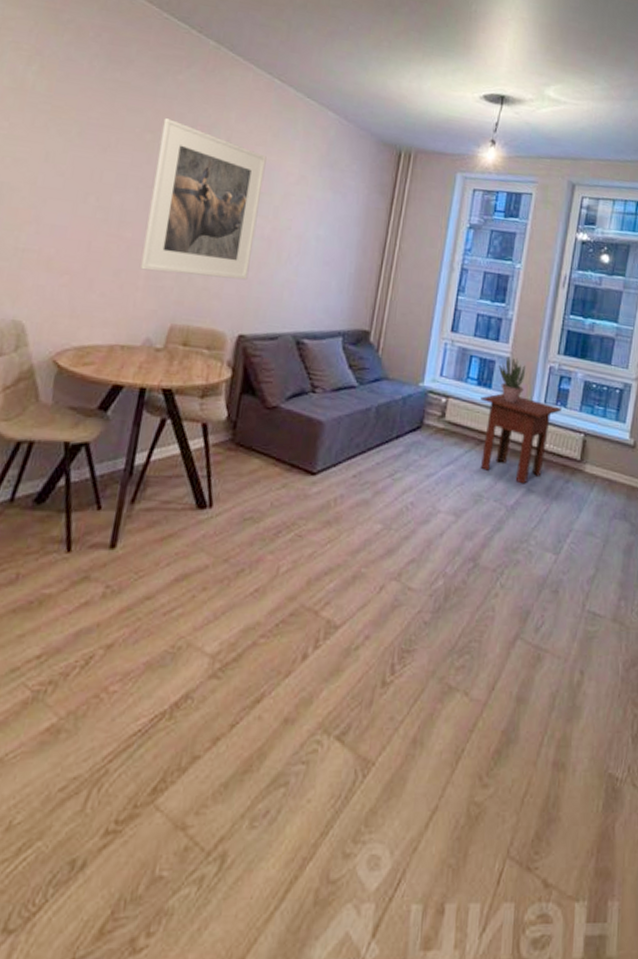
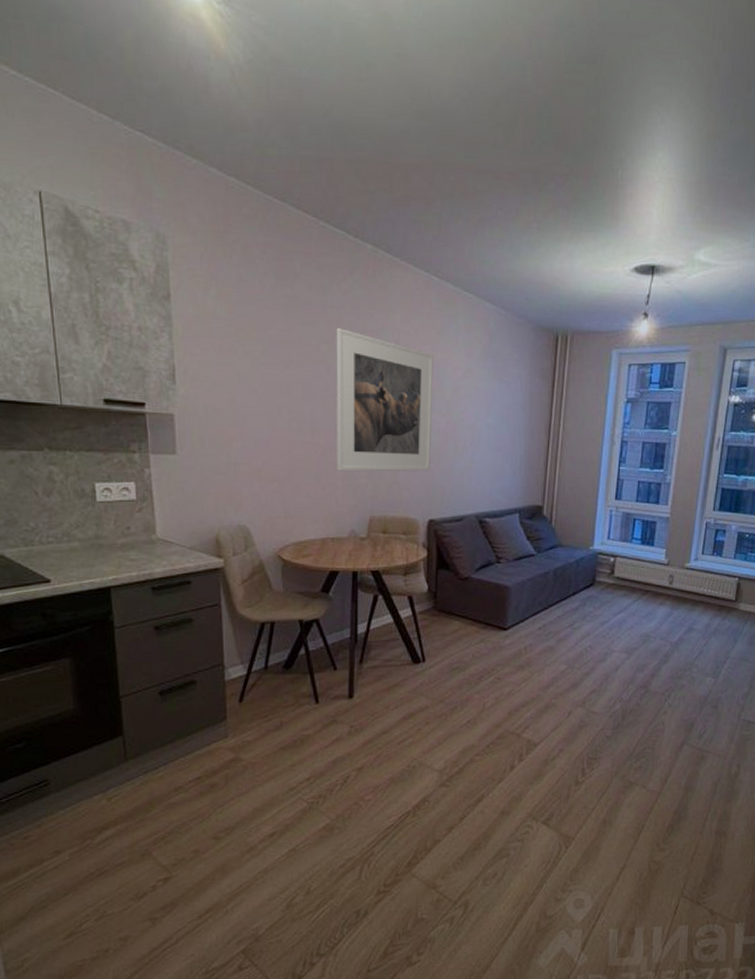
side table: present [480,393,562,484] -> none [645,549,718,624]
potted plant: present [498,356,525,403] -> none [659,517,684,557]

